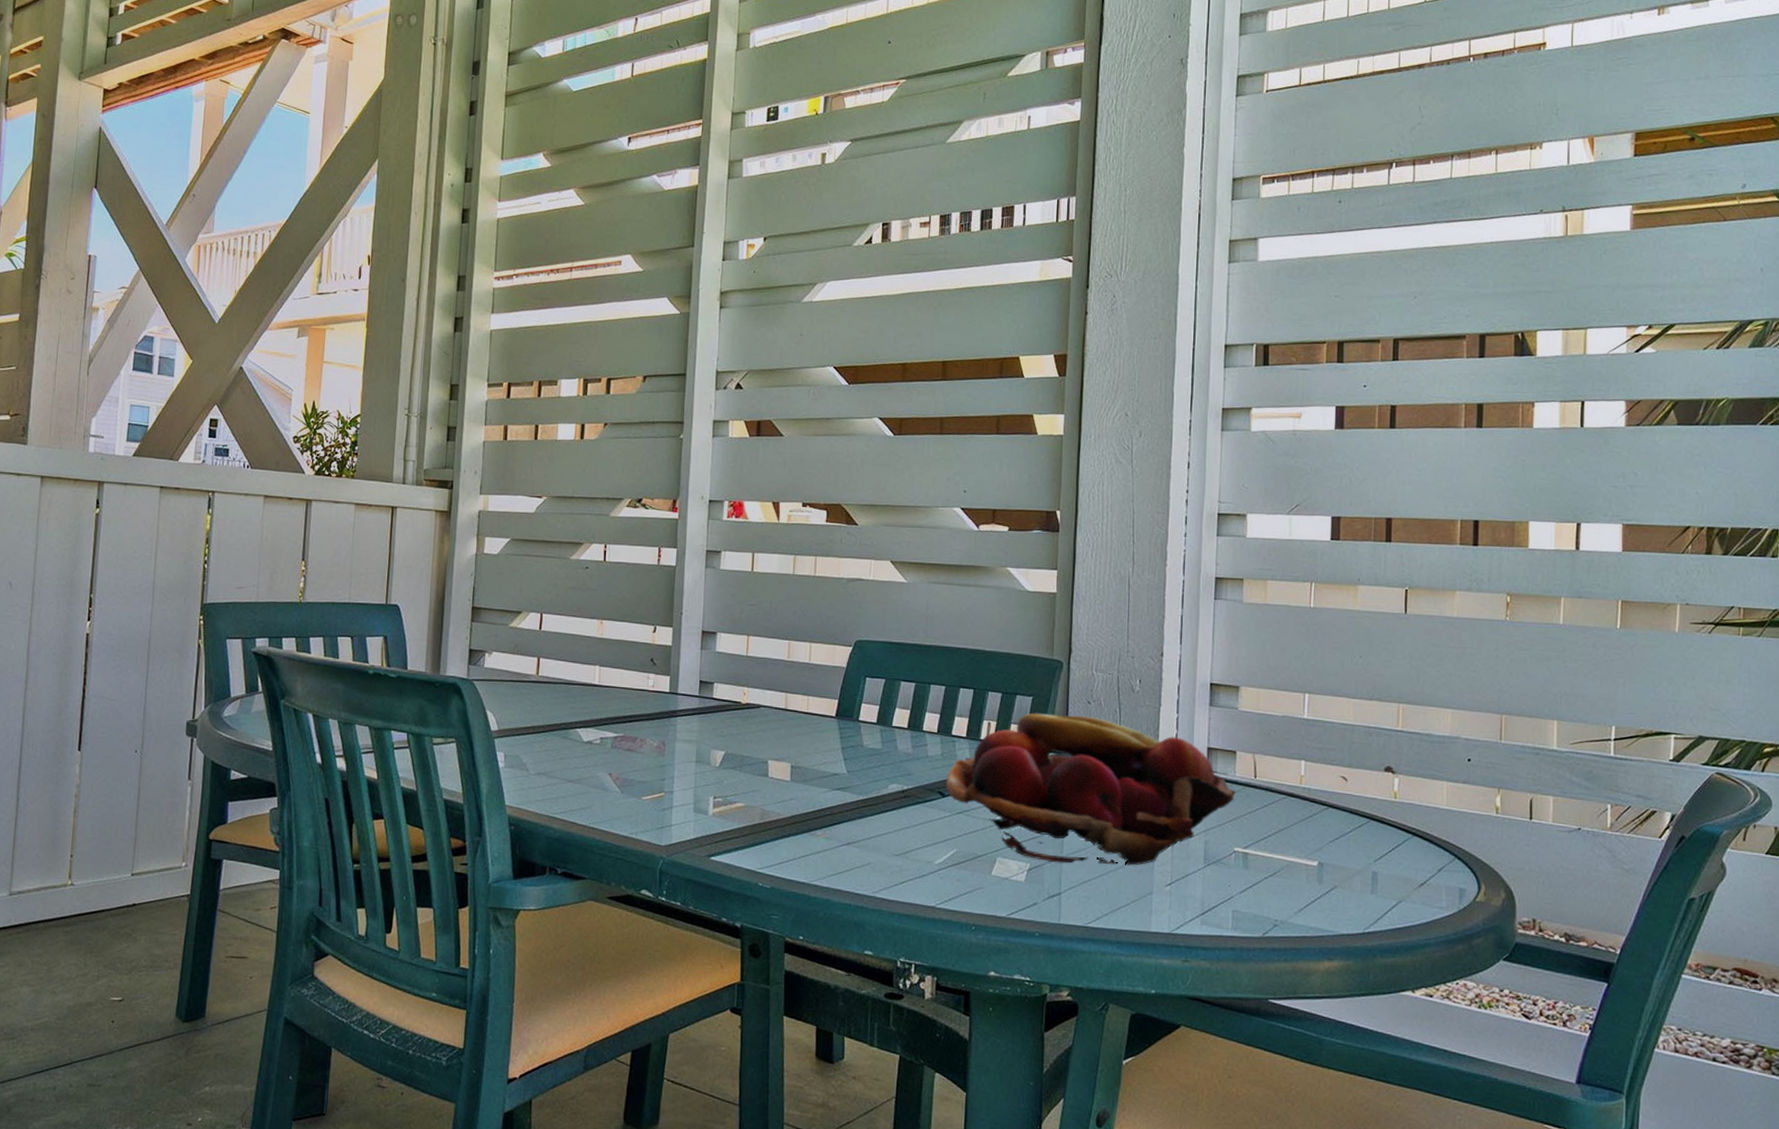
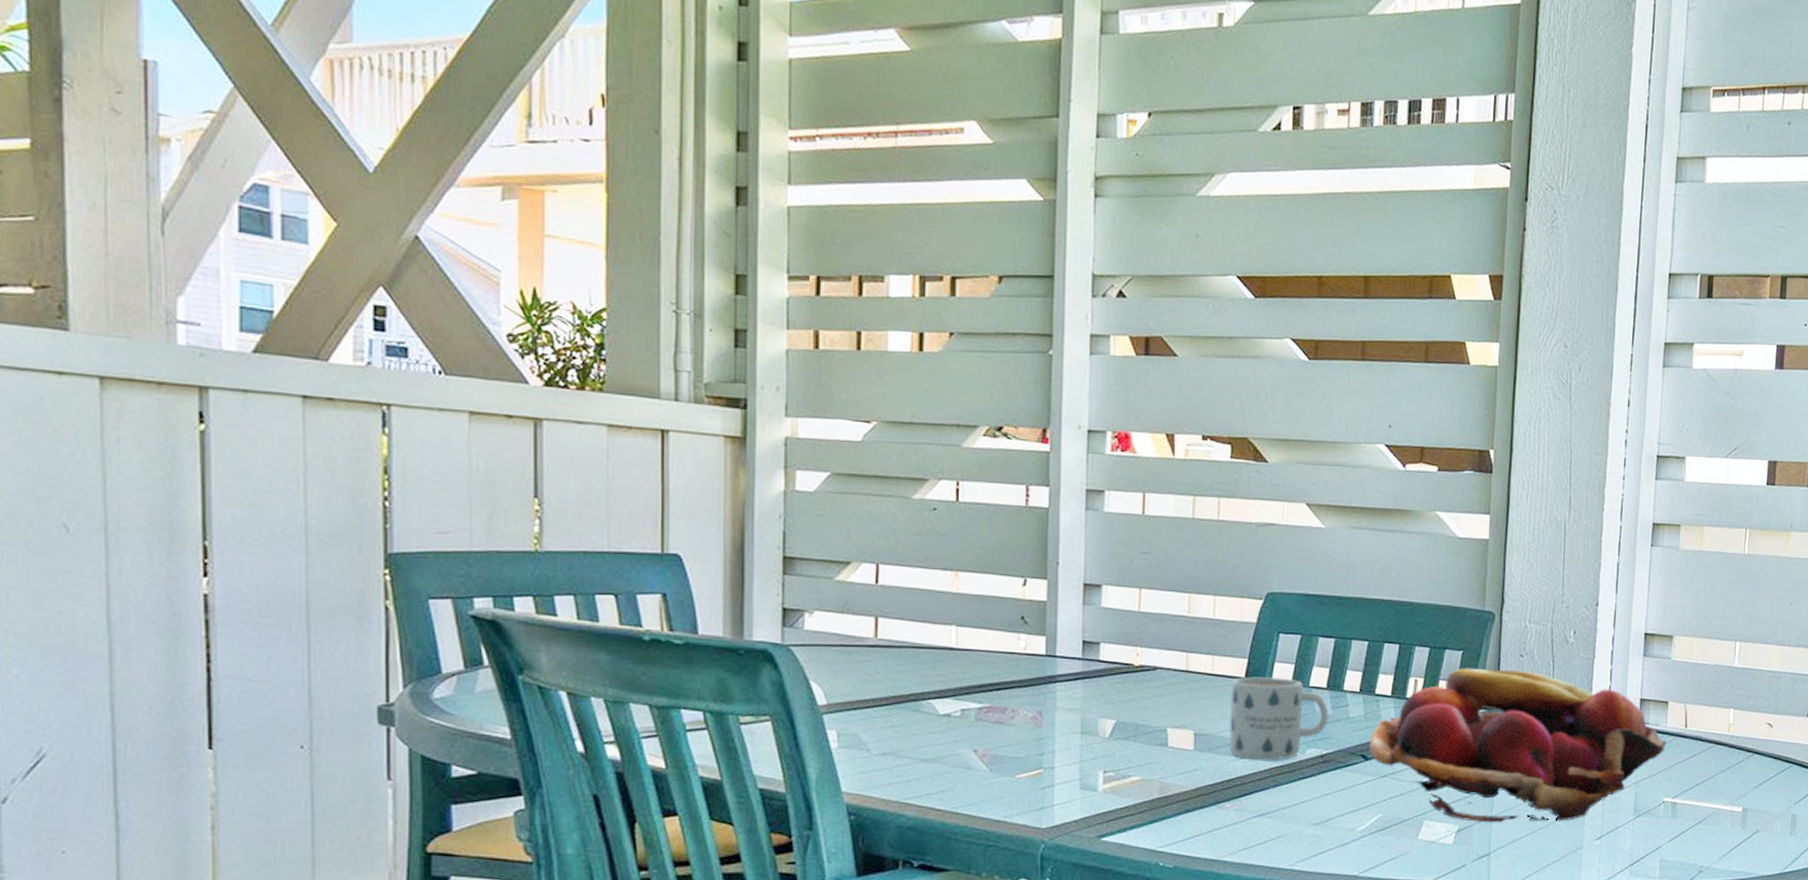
mug: none [821,716,909,793] -> present [1228,676,1329,760]

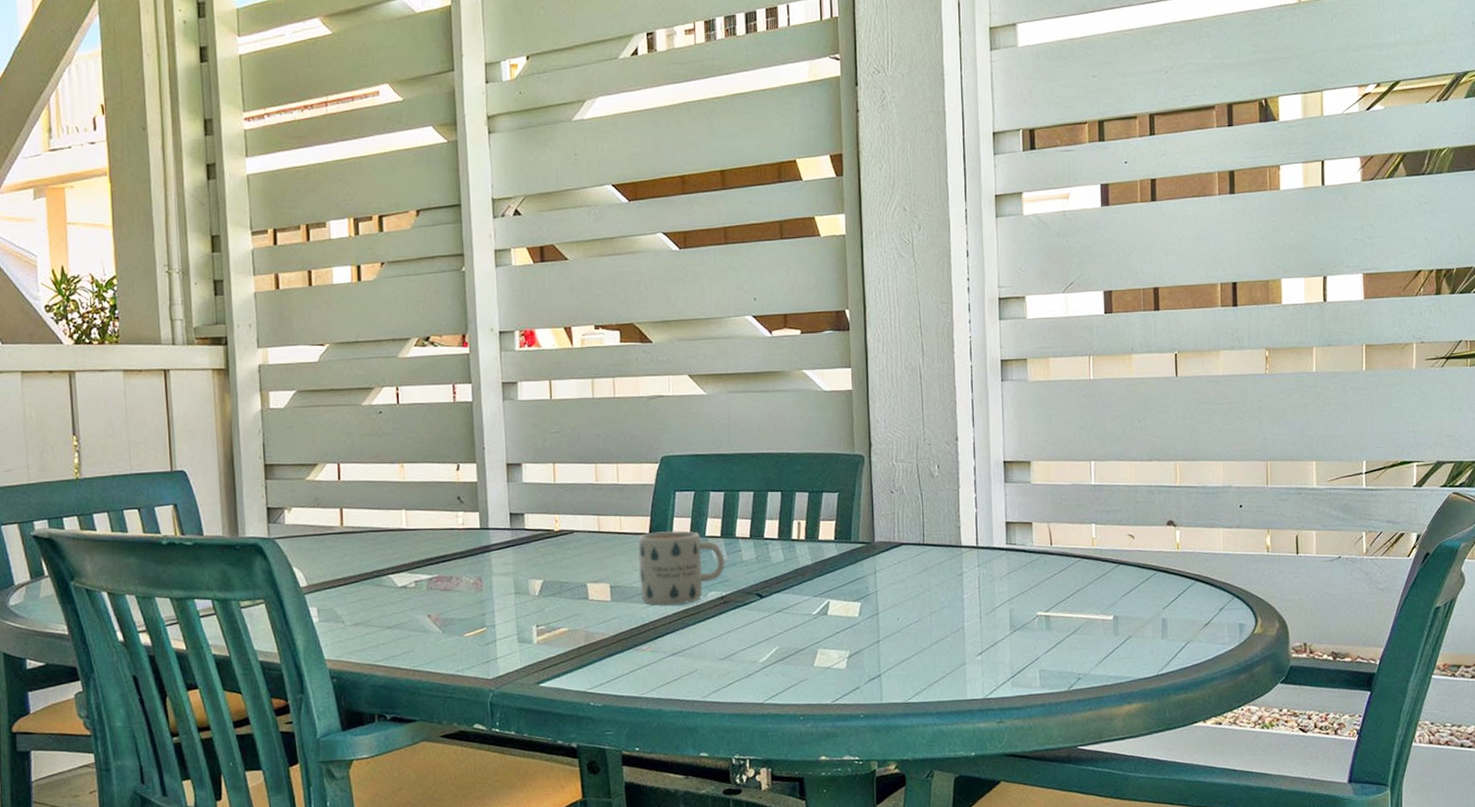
fruit basket: present [1369,668,1667,823] -> none [763,505,1035,647]

